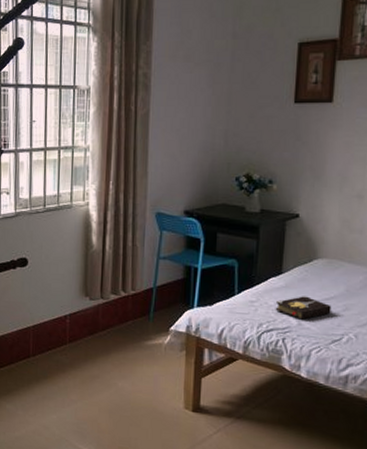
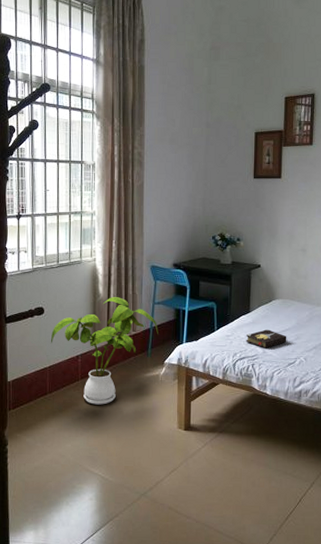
house plant: none [35,249,163,374] -> present [51,297,158,405]

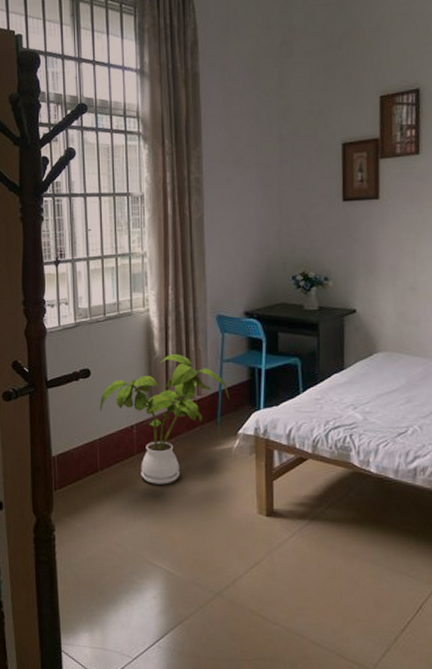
hardback book: present [245,329,287,349] -> none [340,390,395,415]

